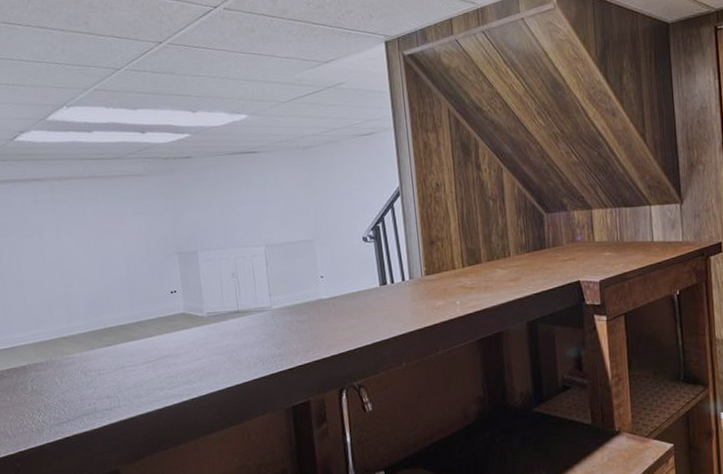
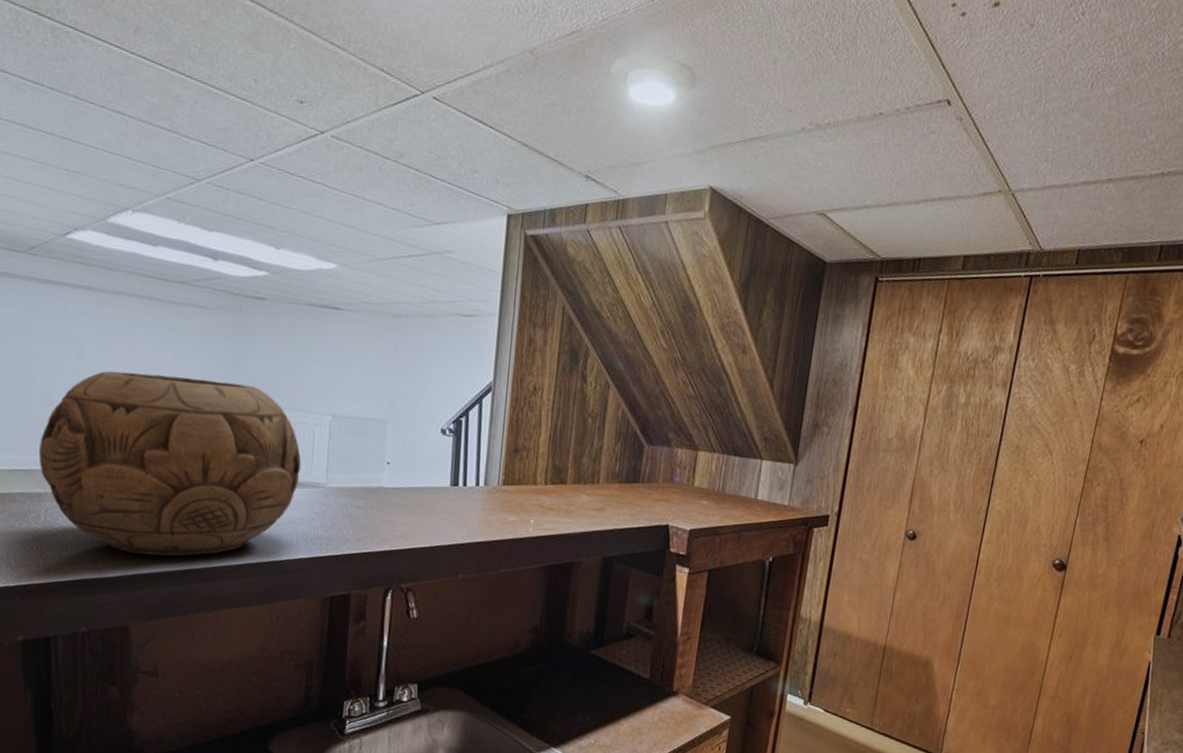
decorative bowl: none [17,234,247,404] -> present [38,370,302,557]

